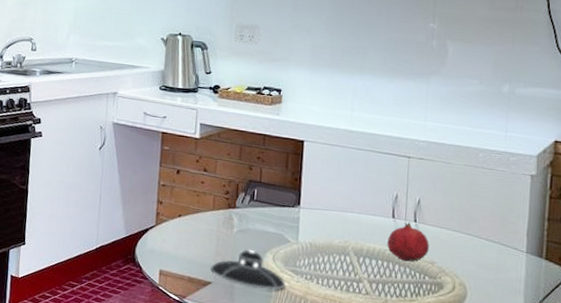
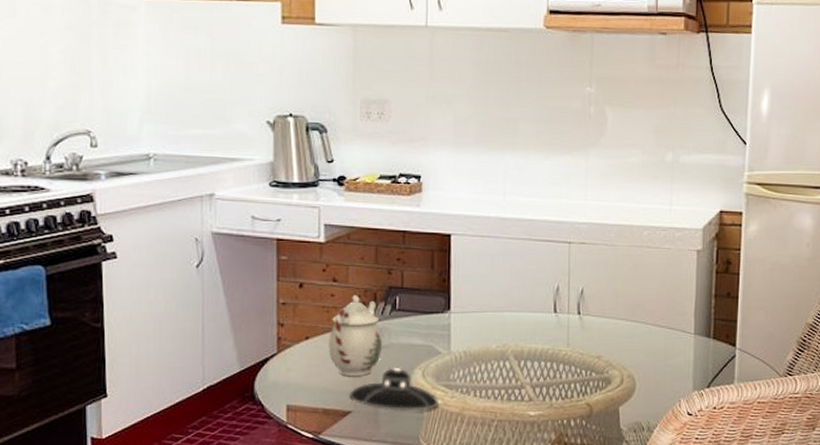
teapot: none [196,184,241,254] -> present [328,295,383,377]
fruit: present [387,222,429,262] -> none [550,315,595,359]

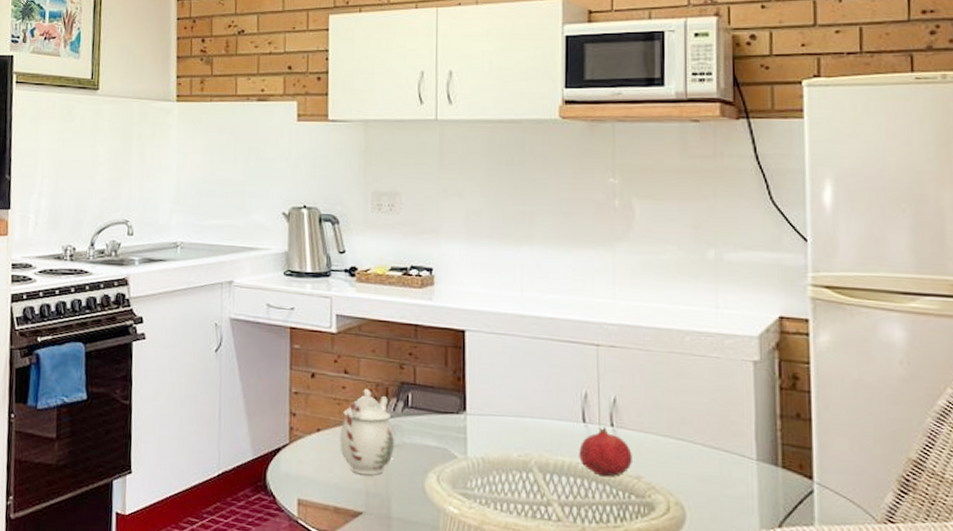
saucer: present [349,368,439,411] -> none [360,469,455,520]
fruit: none [550,315,595,359] -> present [579,427,632,477]

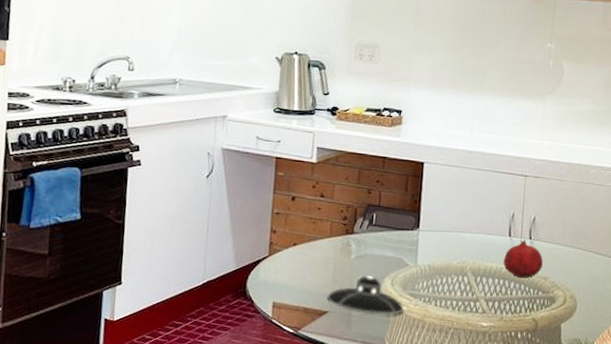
teapot: present [340,388,395,476] -> none [312,209,359,282]
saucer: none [360,469,455,520] -> present [327,276,404,316]

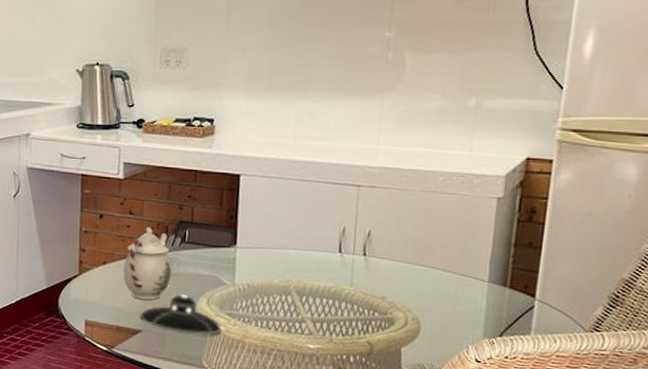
teapot: none [312,209,359,282] -> present [123,227,172,300]
fruit: present [503,239,543,278] -> none [333,256,380,298]

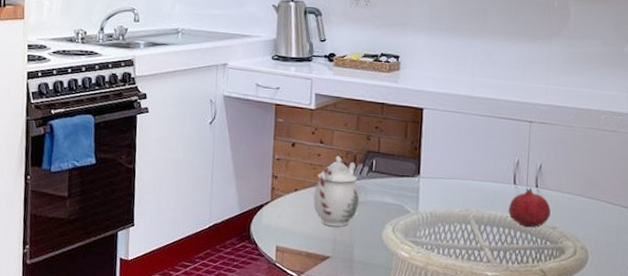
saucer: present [140,295,221,336] -> none [329,222,406,263]
fruit: none [333,256,380,298] -> present [508,188,551,228]

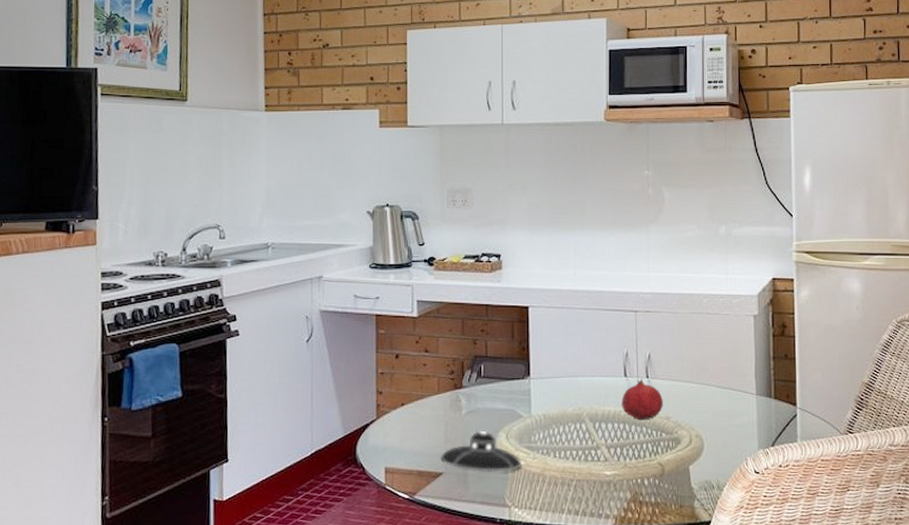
teapot: present [313,155,360,227] -> none [422,364,470,440]
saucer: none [329,222,406,263] -> present [441,431,522,472]

